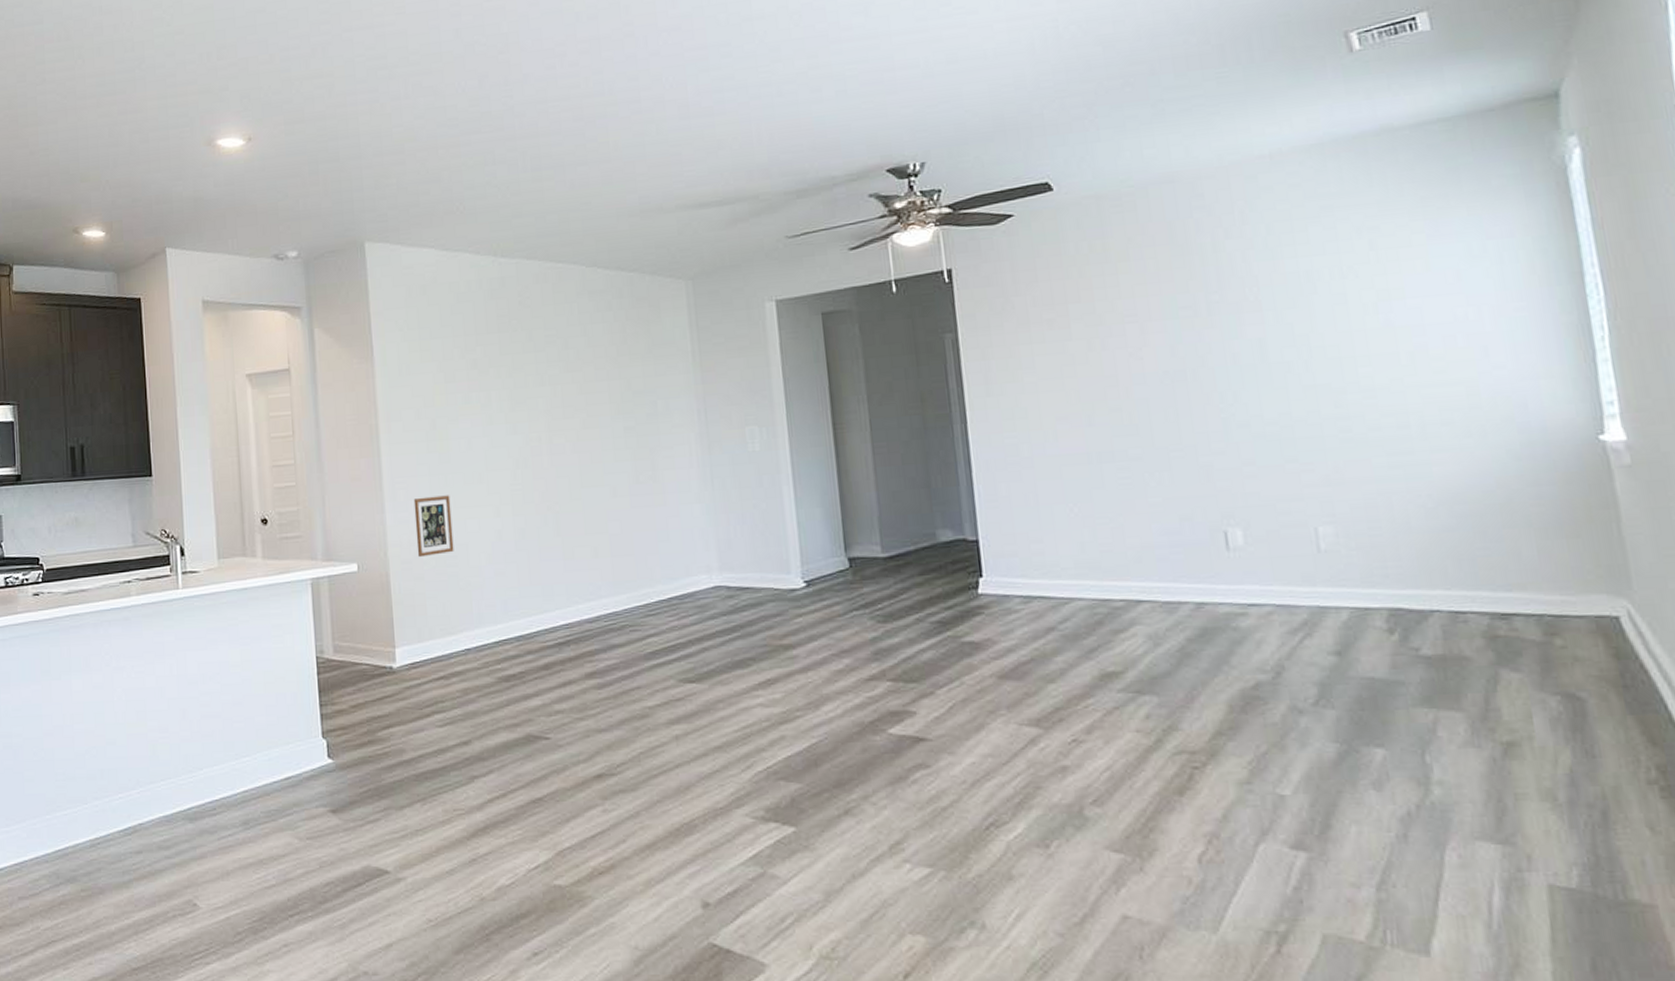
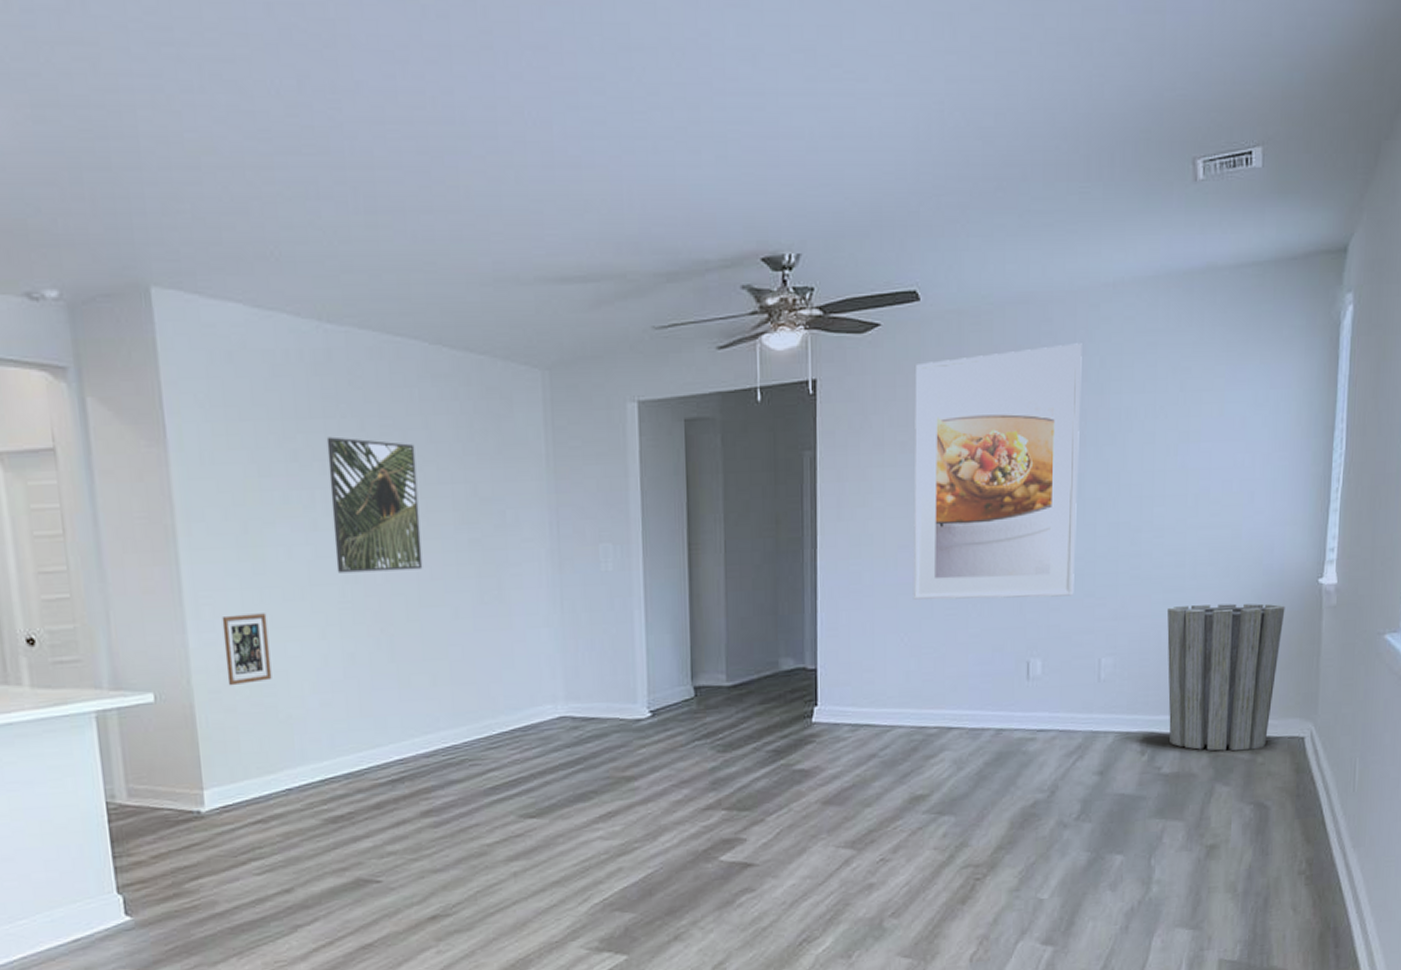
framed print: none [501,347,584,460] -> present [326,436,423,573]
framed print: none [1056,213,1272,470] -> present [913,343,1082,600]
trash can: none [1394,464,1564,632] -> present [1166,603,1285,751]

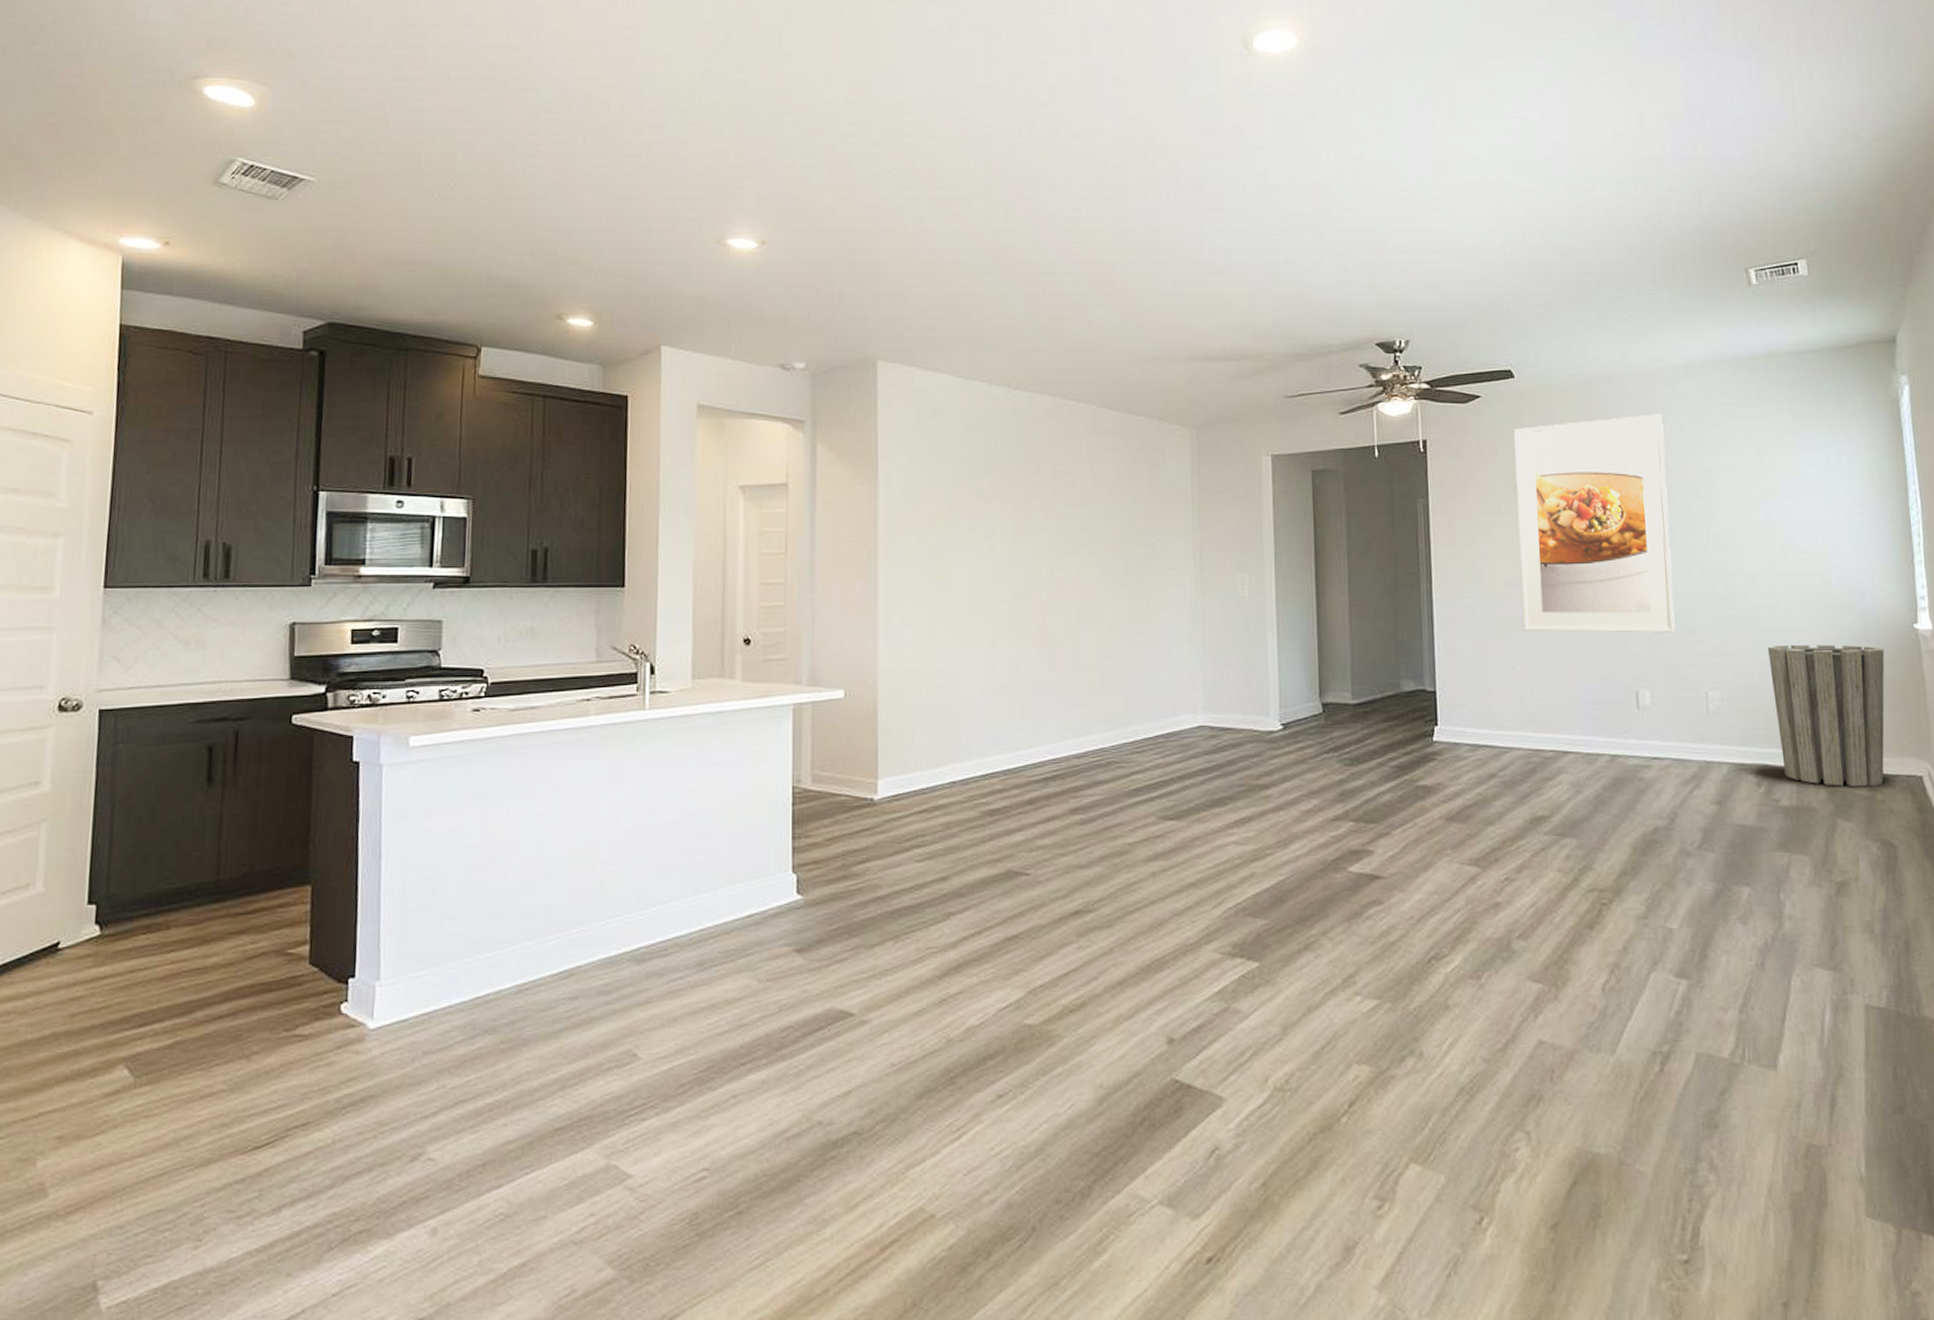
picture frame: present [222,613,272,686] -> none [908,624,947,687]
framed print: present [326,436,423,573] -> none [1008,479,1083,592]

